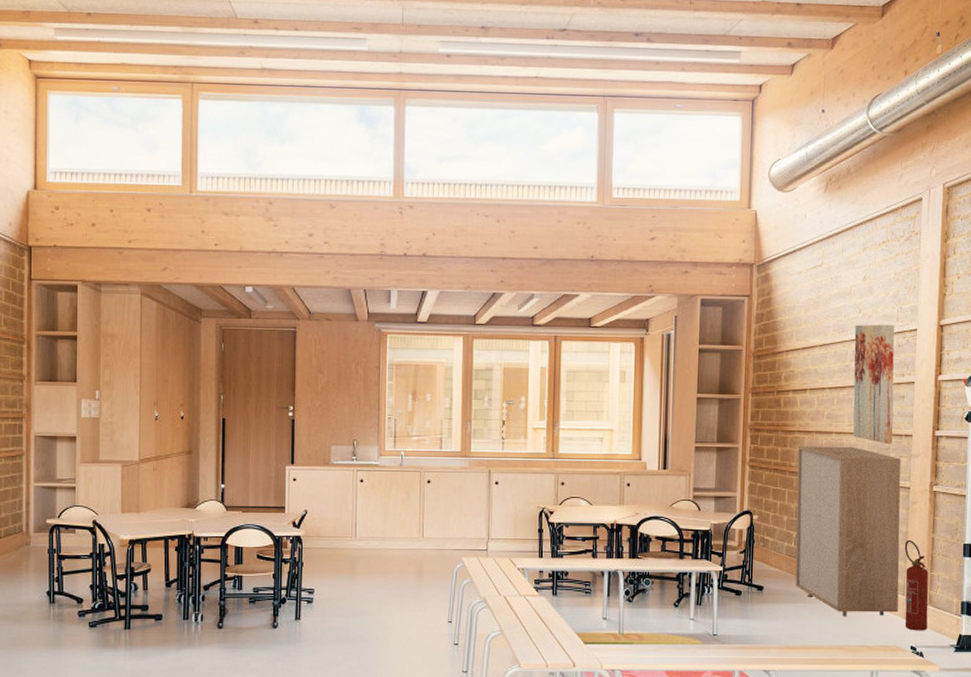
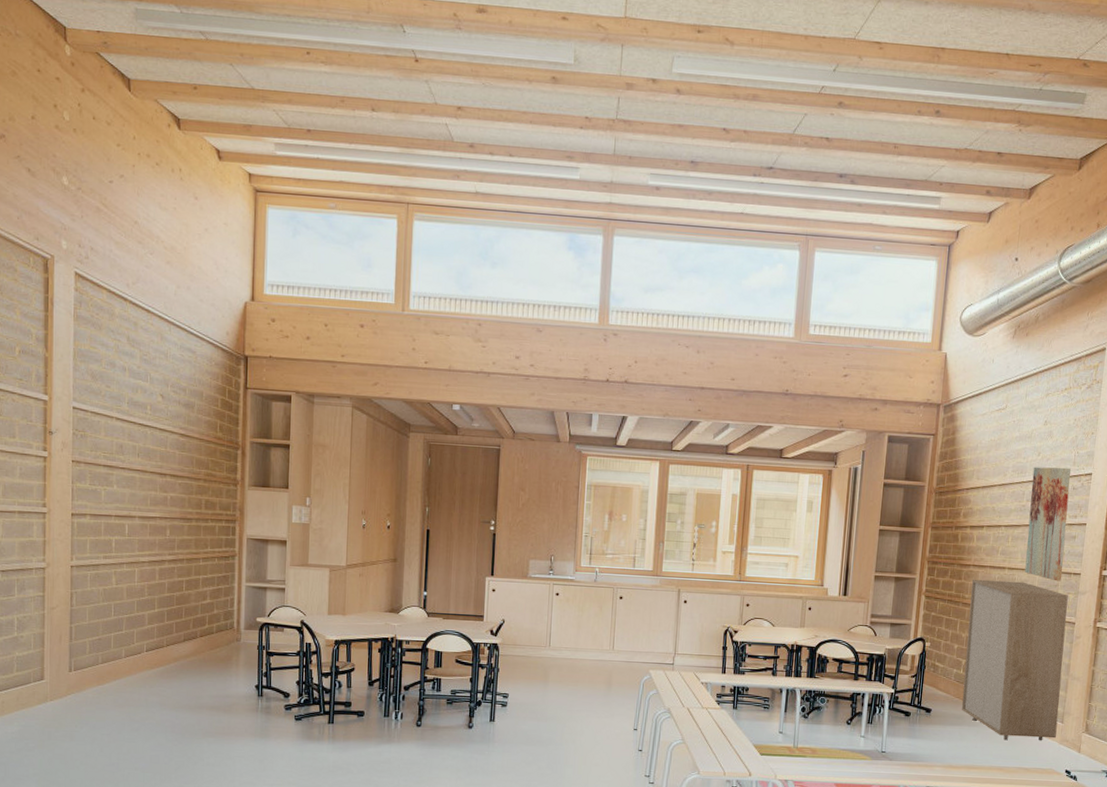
fire extinguisher: present [904,539,929,631] -> none [1061,671,1087,757]

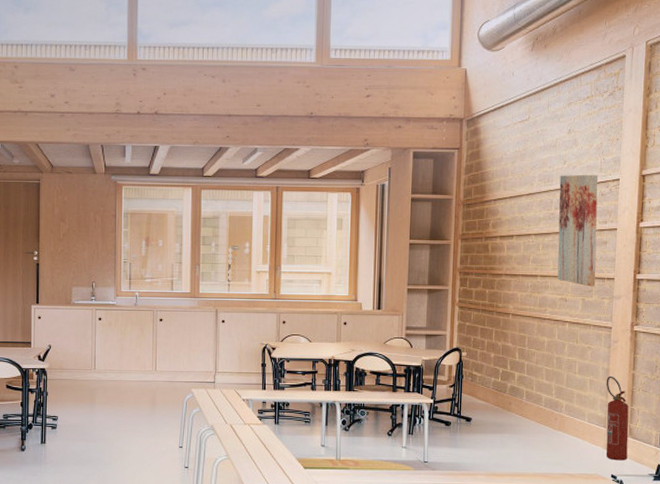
storage cabinet: present [961,579,1068,741] -> none [501,288,603,447]
fire extinguisher: none [1061,671,1087,757] -> present [606,376,629,461]

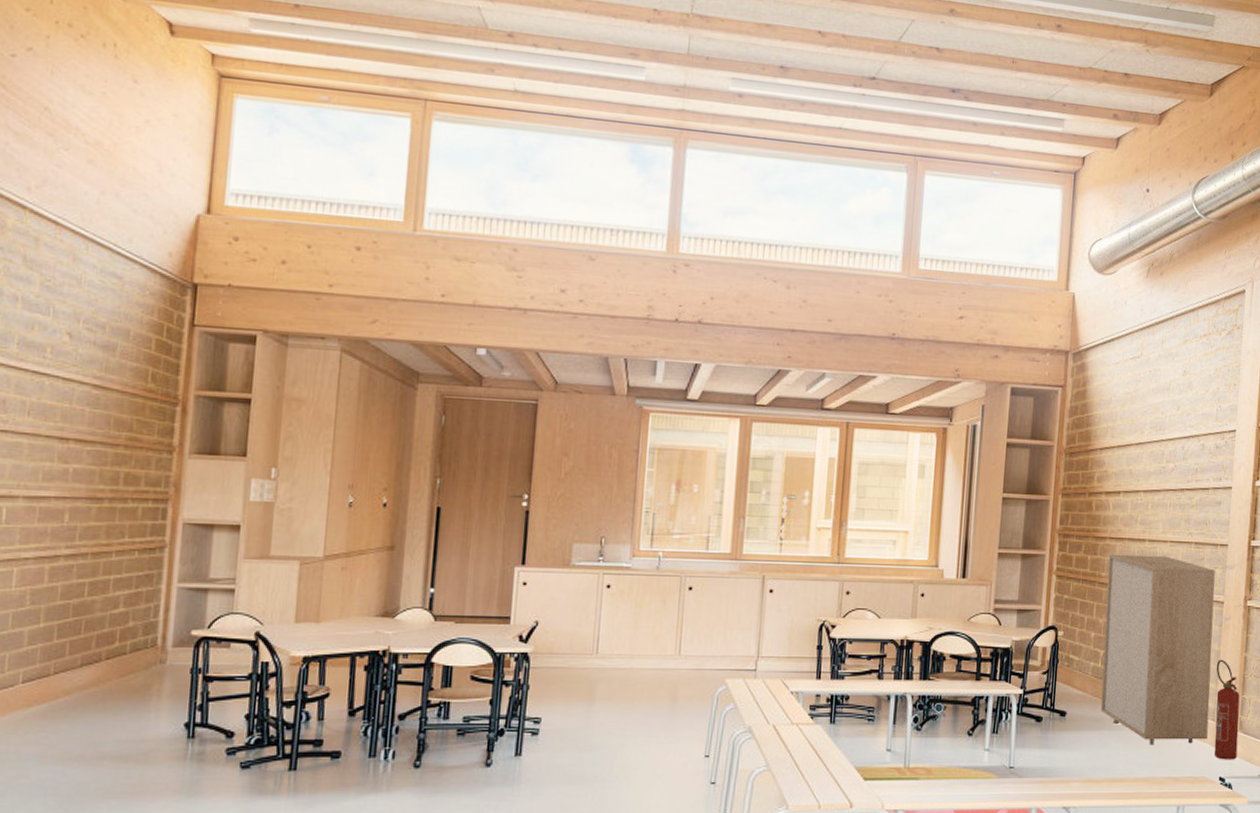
storage cabinet: none [501,288,603,447] -> present [1100,554,1215,745]
wall art: present [557,174,598,287] -> none [1167,423,1214,555]

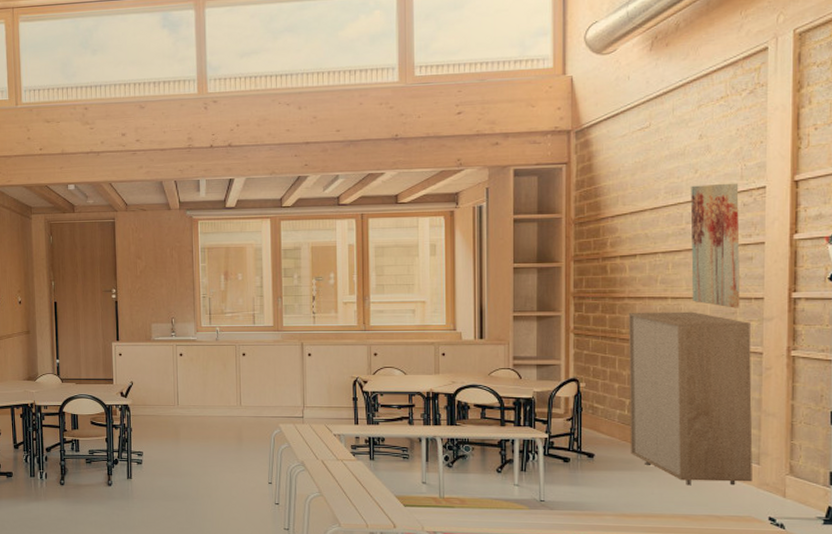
wall art: none [1167,423,1214,555] -> present [690,183,740,308]
fire extinguisher: present [1214,659,1240,760] -> none [758,407,789,502]

